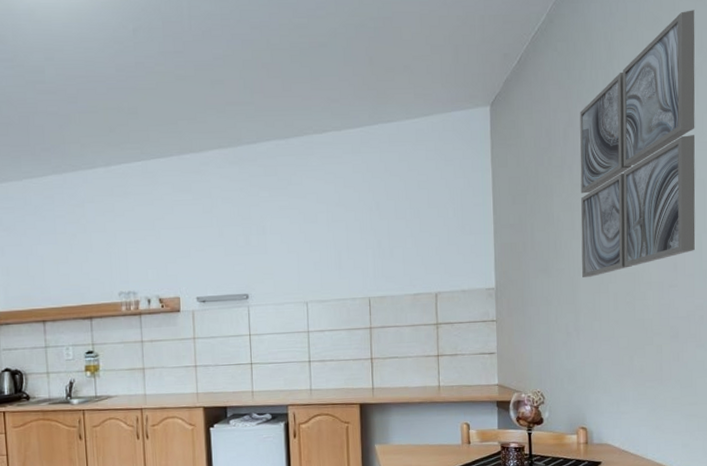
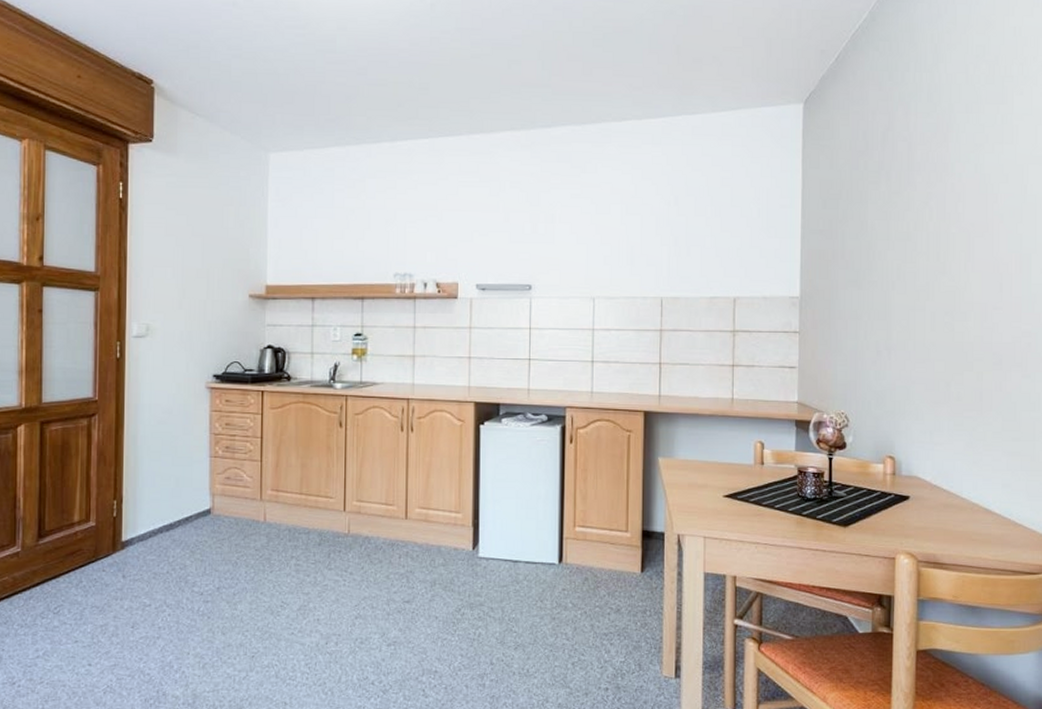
wall art: present [579,10,696,277] -> none [897,16,1031,292]

